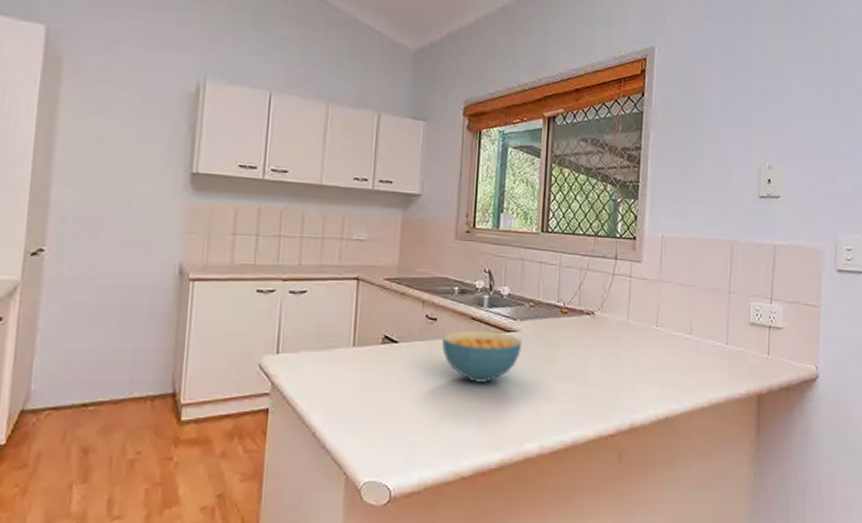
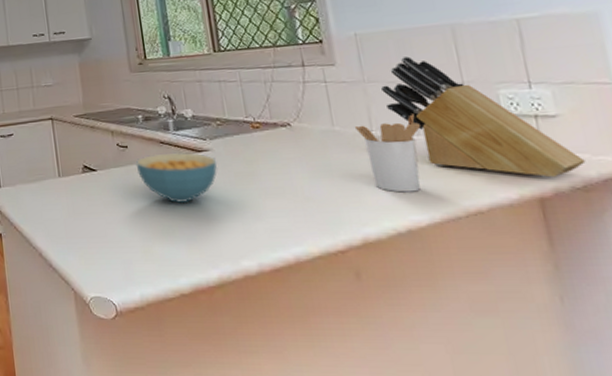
utensil holder: none [644,315,693,384] -> present [354,114,421,193]
knife block: none [671,263,792,378] -> present [380,56,586,178]

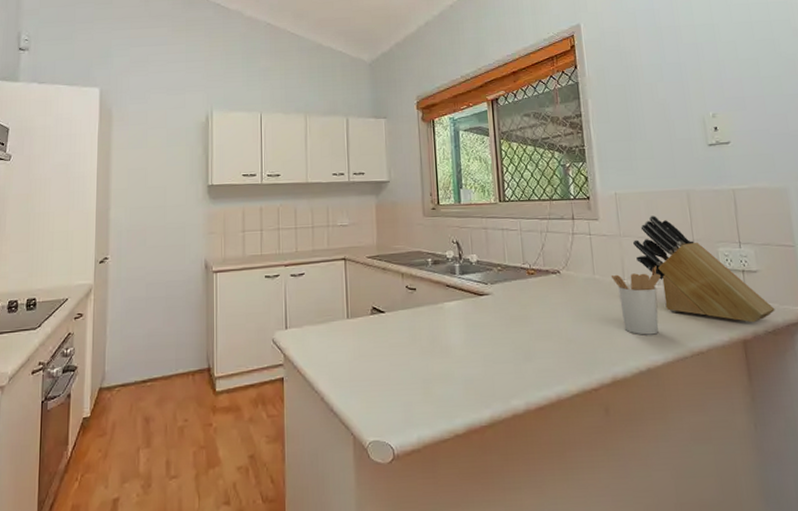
cereal bowl: present [135,152,218,204] -> none [422,295,496,346]

